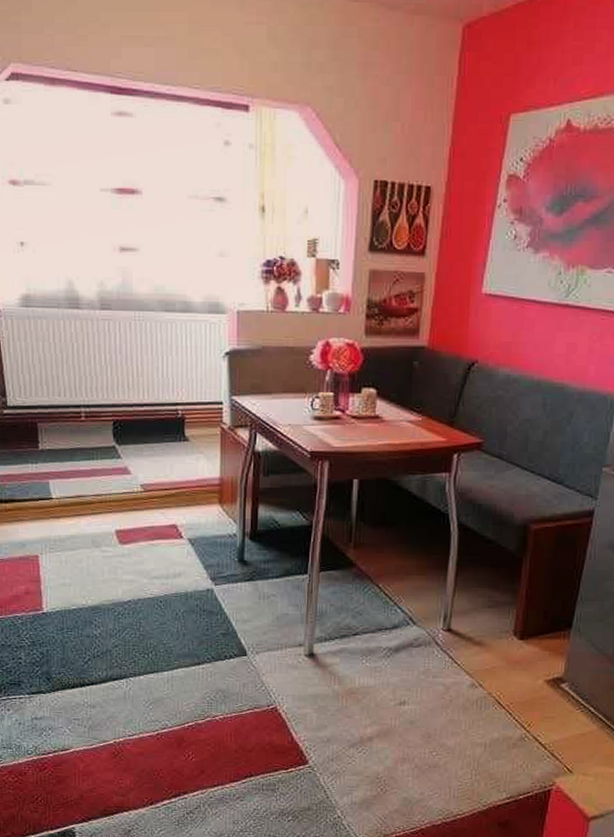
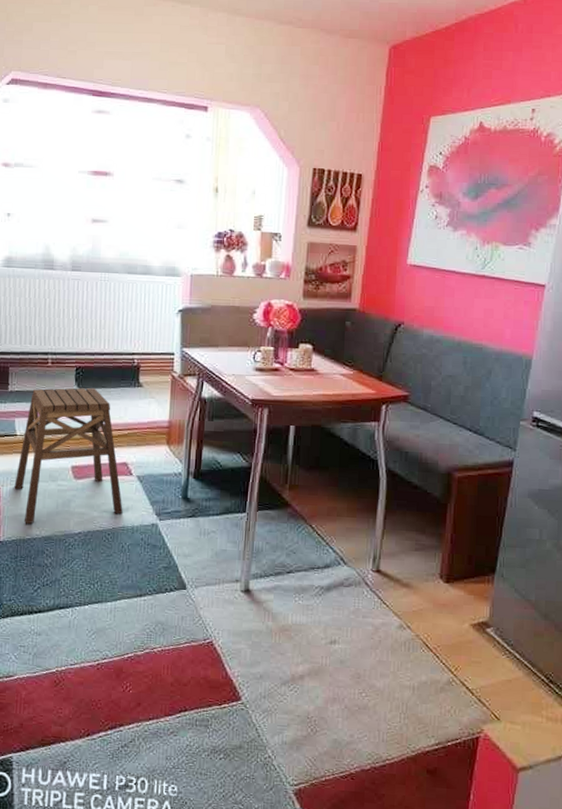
stool: none [54,443,175,594] -> present [14,387,123,525]

